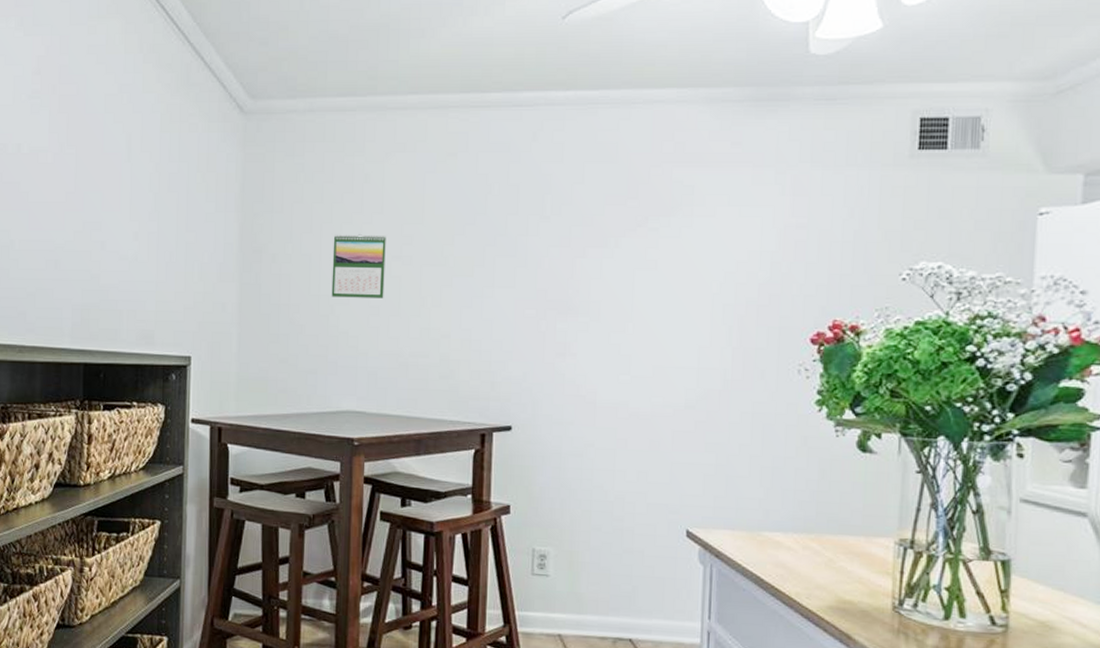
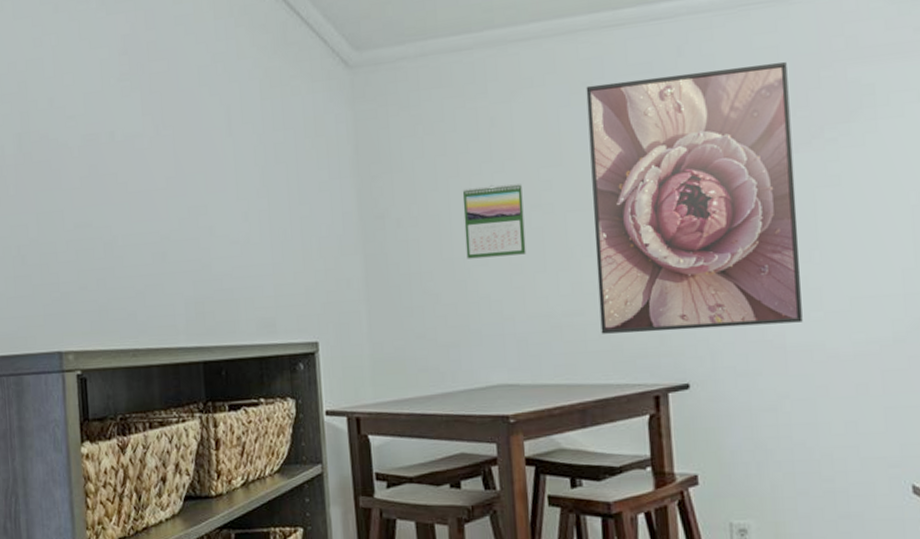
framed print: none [441,156,624,383] -> present [586,62,803,334]

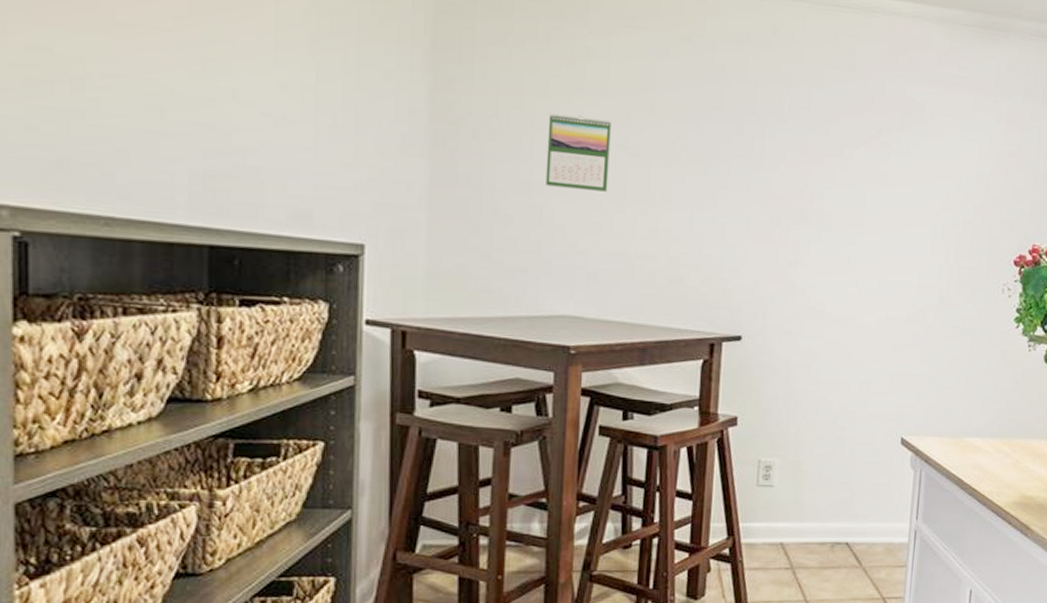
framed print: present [586,62,803,334] -> none [670,41,861,295]

